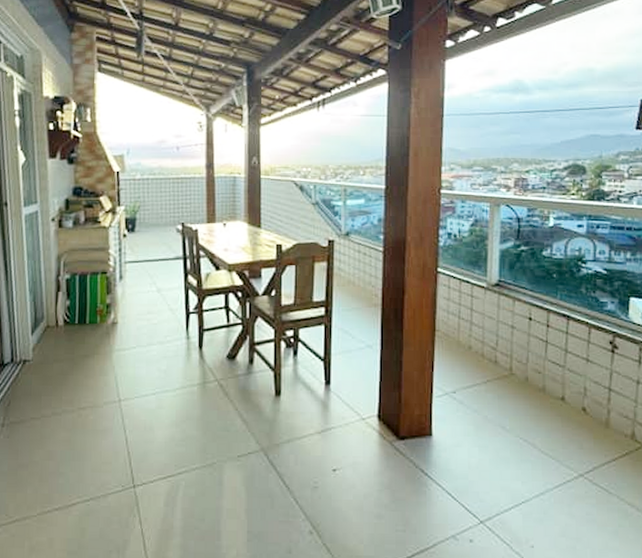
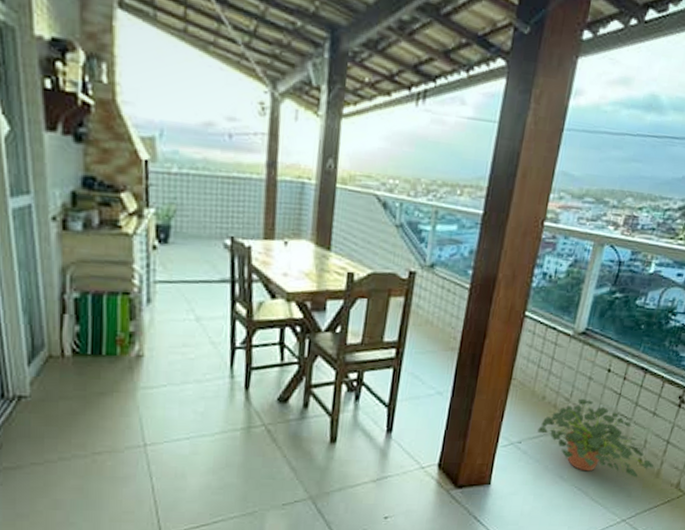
potted plant: none [470,347,601,428] -> present [537,398,655,478]

